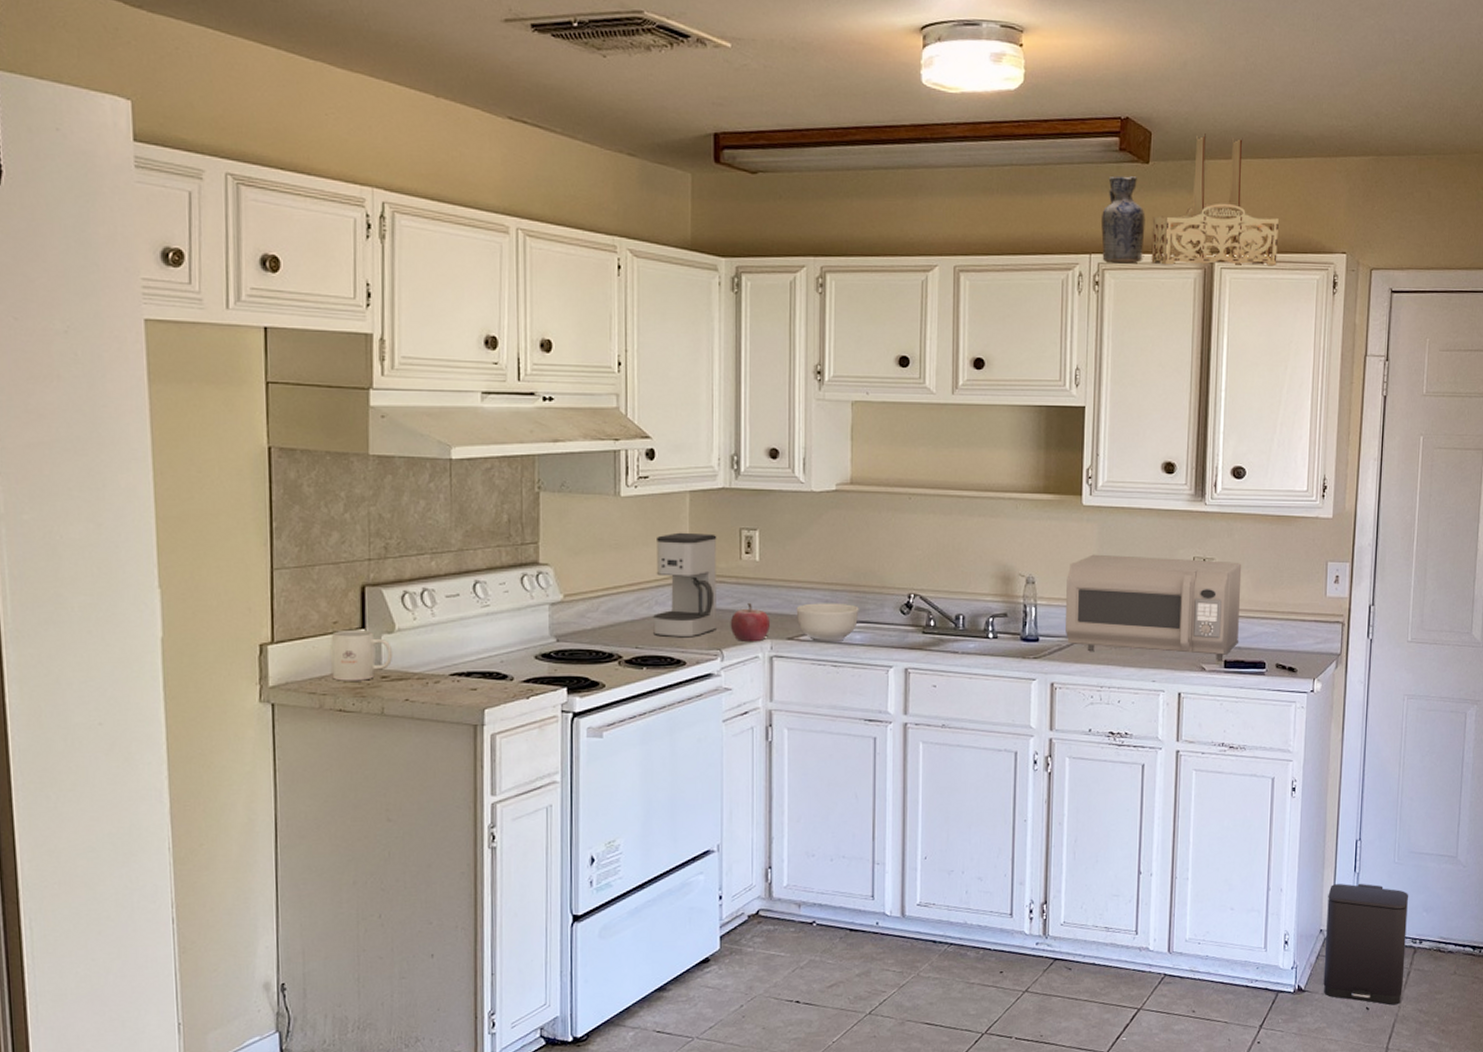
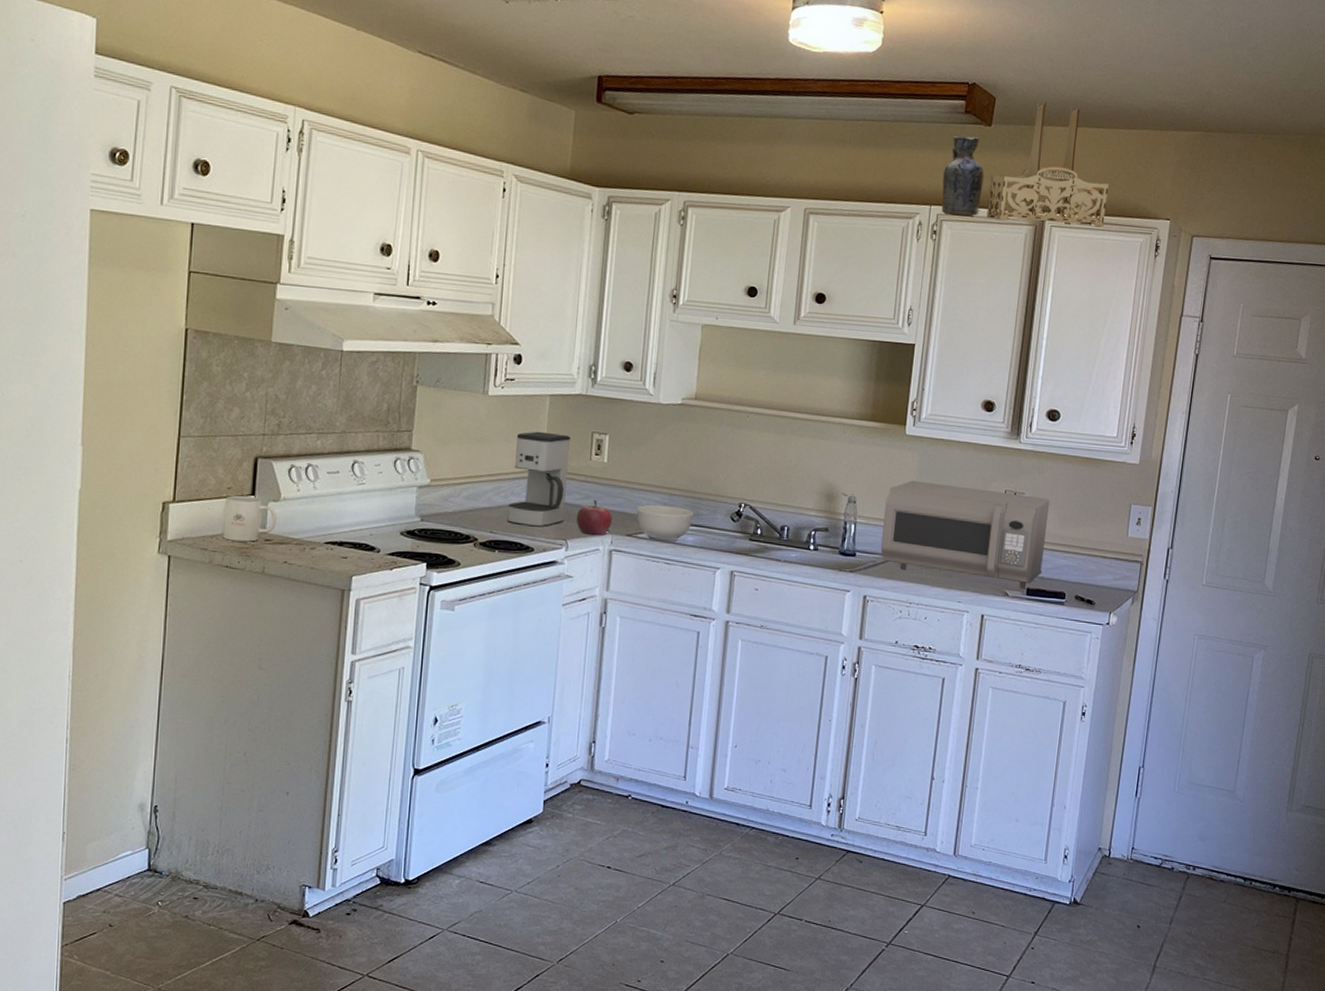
pedal bin: present [1323,883,1409,1005] -> none [1098,806,1186,926]

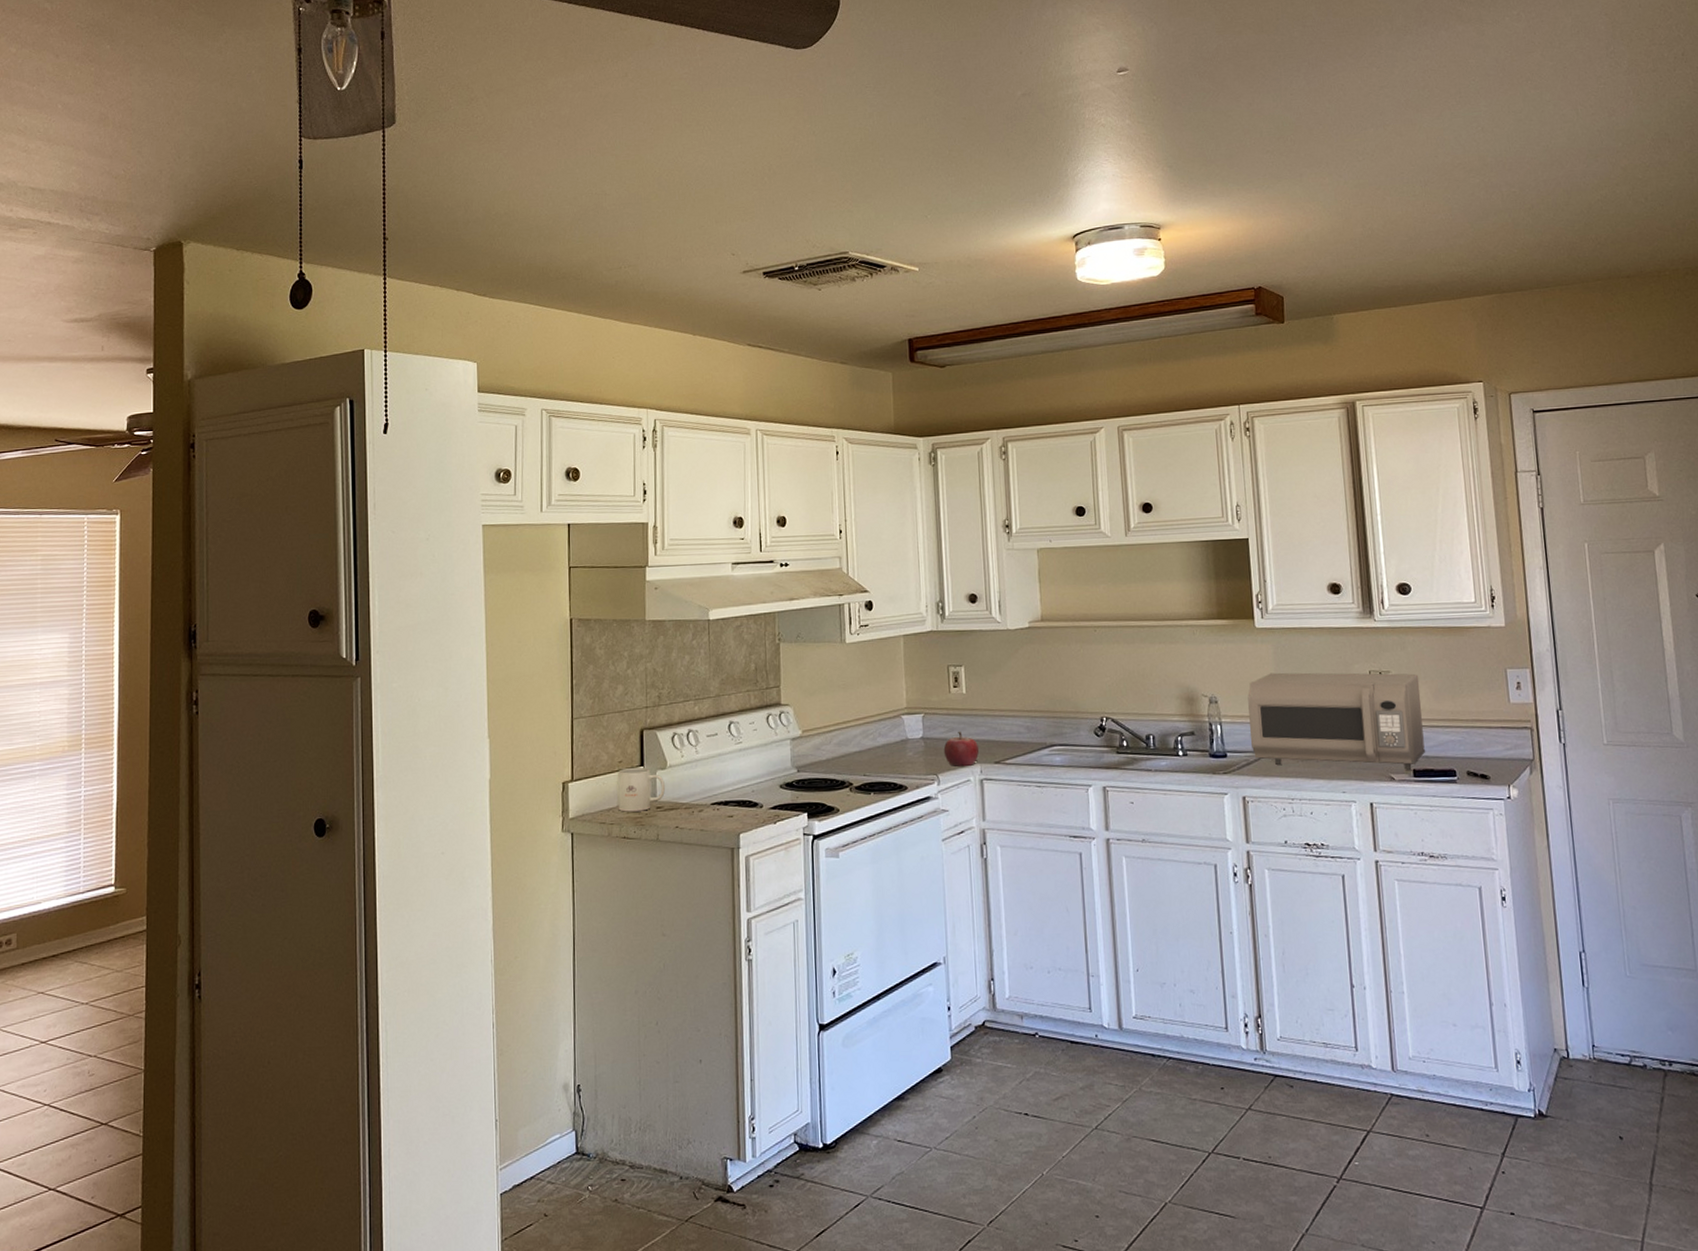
coffee maker: present [507,431,571,528] -> none [877,671,932,766]
bowl: present [636,504,694,542] -> none [1000,728,1058,766]
ceramic jug: present [941,135,985,217] -> none [1245,335,1288,411]
decorative basket: present [986,102,1109,227] -> none [1292,292,1416,408]

